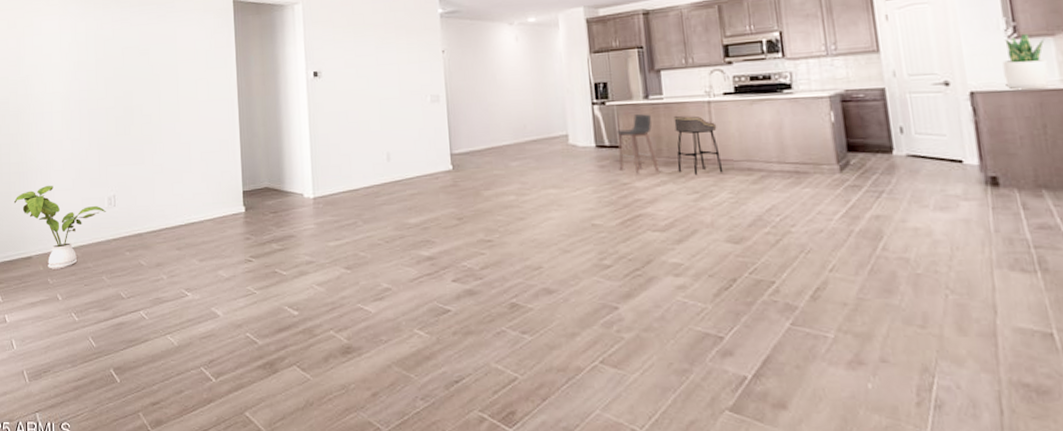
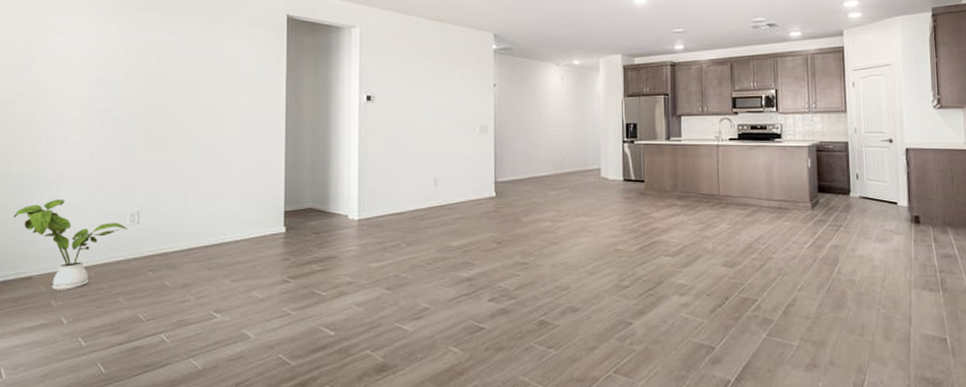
bar stool: present [617,114,659,174] -> none [641,153,674,206]
bar stool: present [673,115,724,176] -> none [689,156,725,209]
planter: present [1002,33,1049,90] -> none [929,104,958,149]

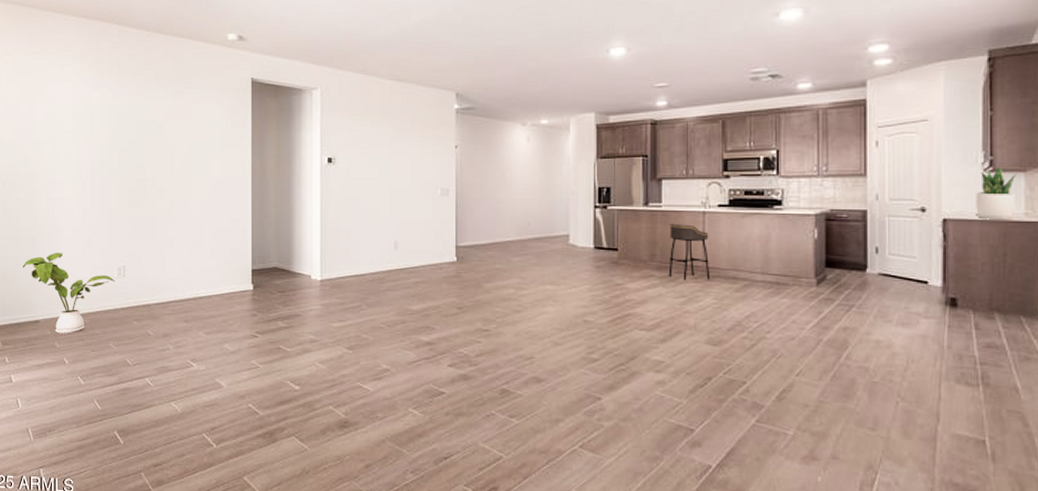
bar stool: none [689,156,725,209] -> present [668,223,711,281]
planter: none [929,104,958,149] -> present [976,167,1017,220]

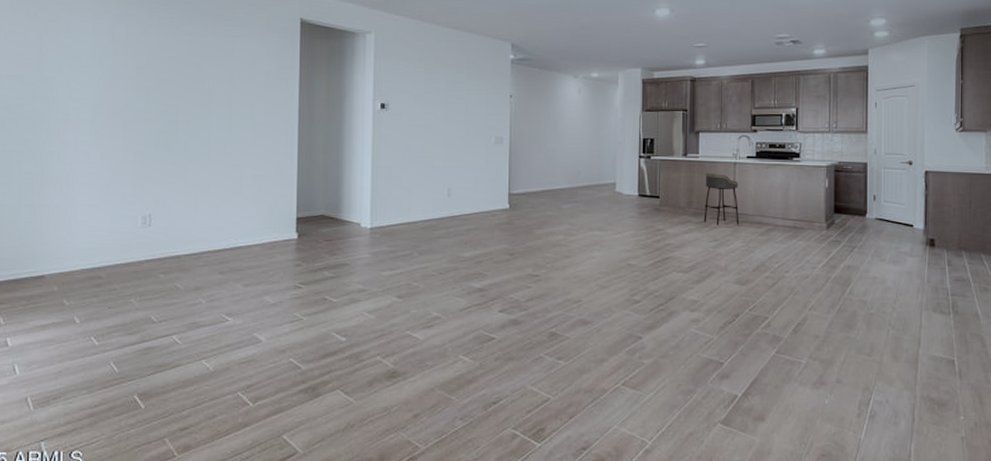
house plant: present [22,252,116,334] -> none [24,199,140,290]
planter: present [976,167,1017,220] -> none [950,128,980,172]

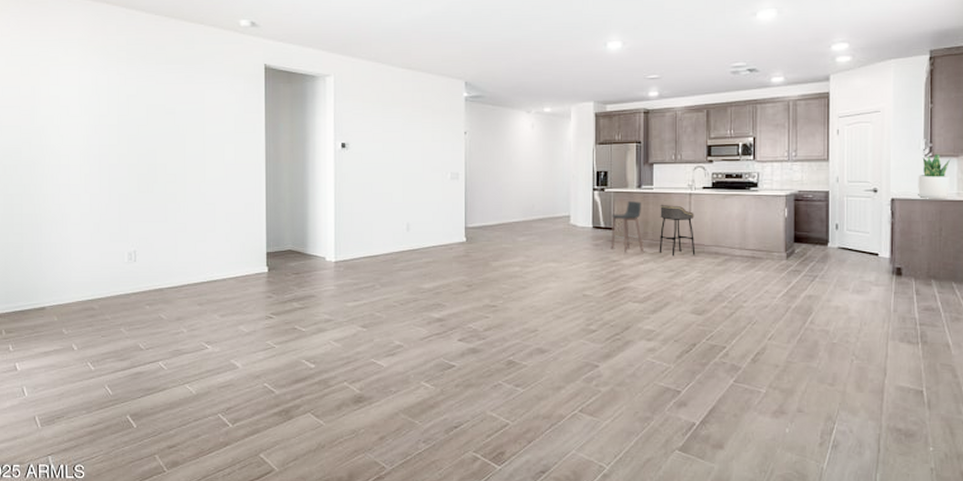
bar stool: none [656,169,688,222] -> present [611,201,643,253]
planter: none [950,128,980,172] -> present [918,153,951,199]

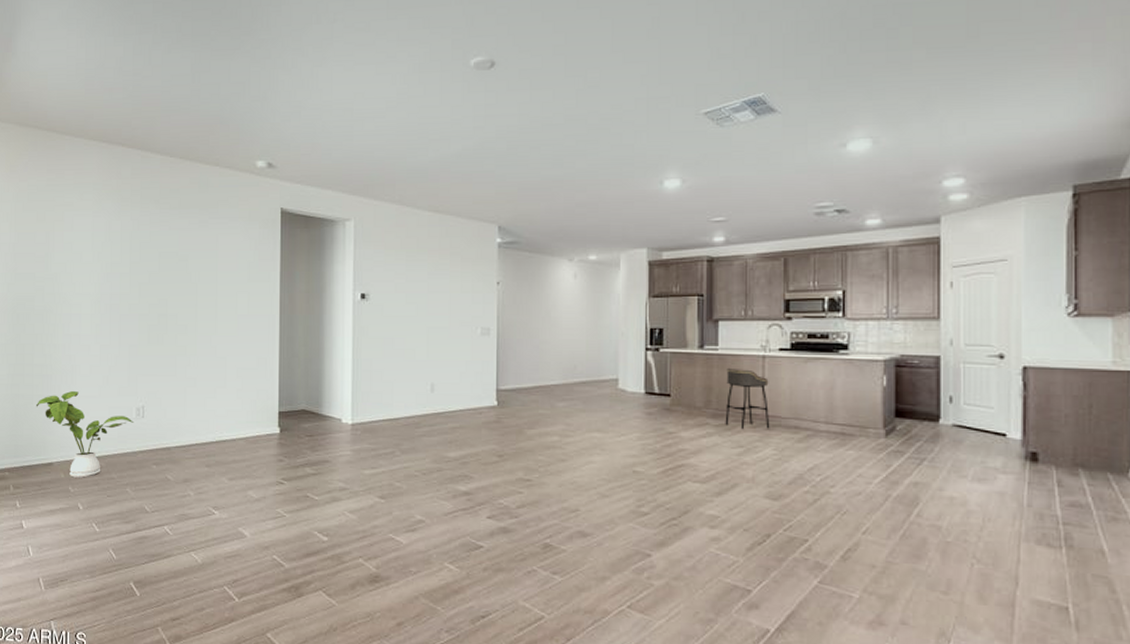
house plant: none [26,237,127,320] -> present [35,390,134,478]
bar stool: present [611,201,643,253] -> none [666,364,706,424]
planter: present [918,153,951,199] -> none [1059,311,1103,368]

